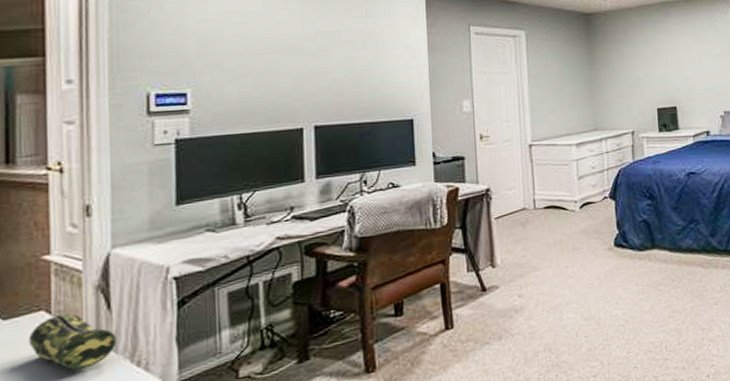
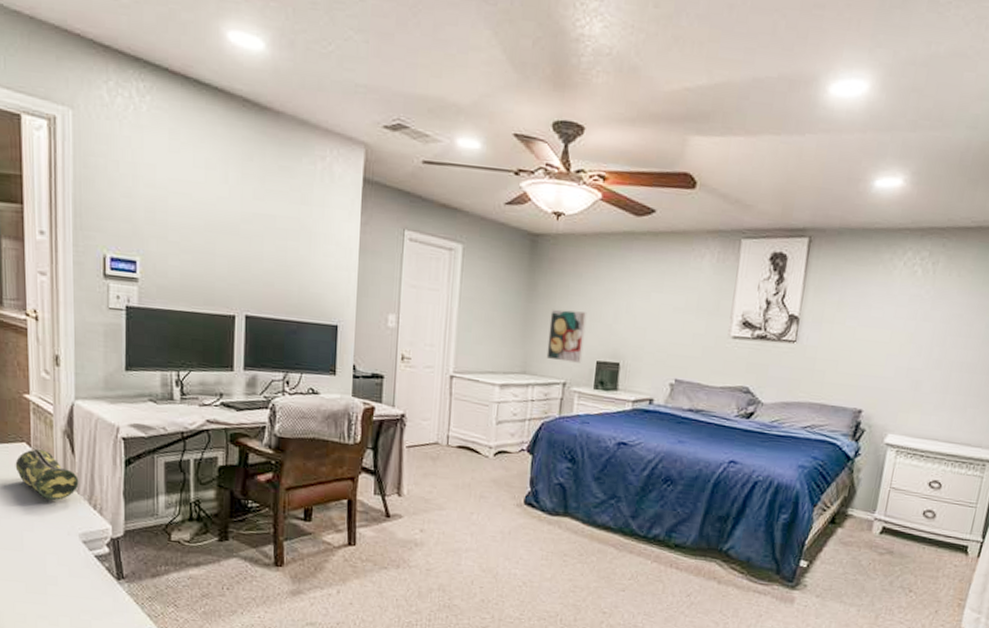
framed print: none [611,70,645,115] -> present [546,309,587,363]

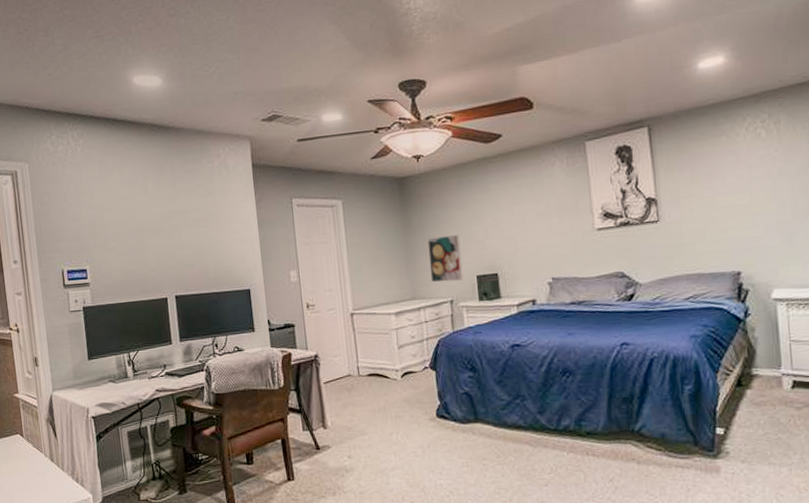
pencil case: present [15,449,79,500] -> none [13,438,63,480]

